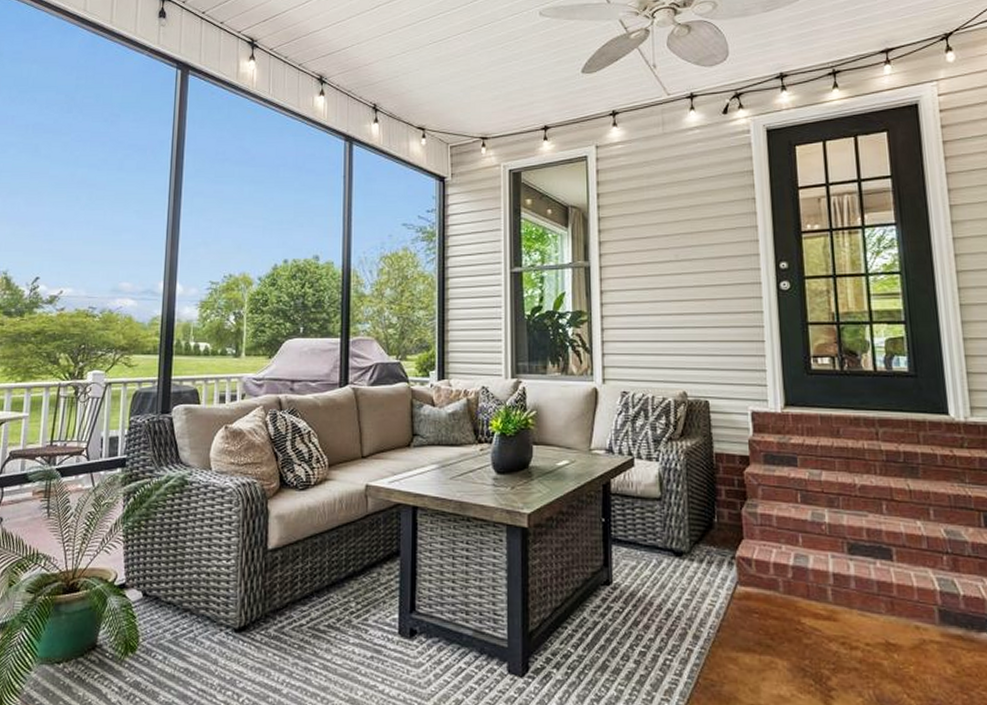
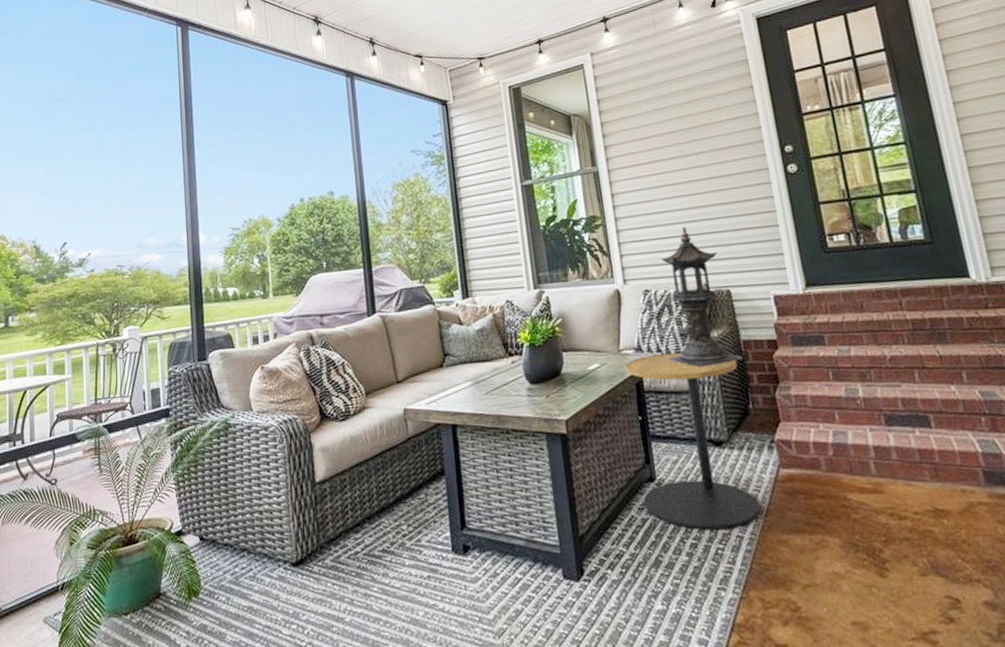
side table: none [594,458,713,641] -> present [625,353,761,530]
lantern: none [638,332,714,475] -> present [661,227,744,367]

